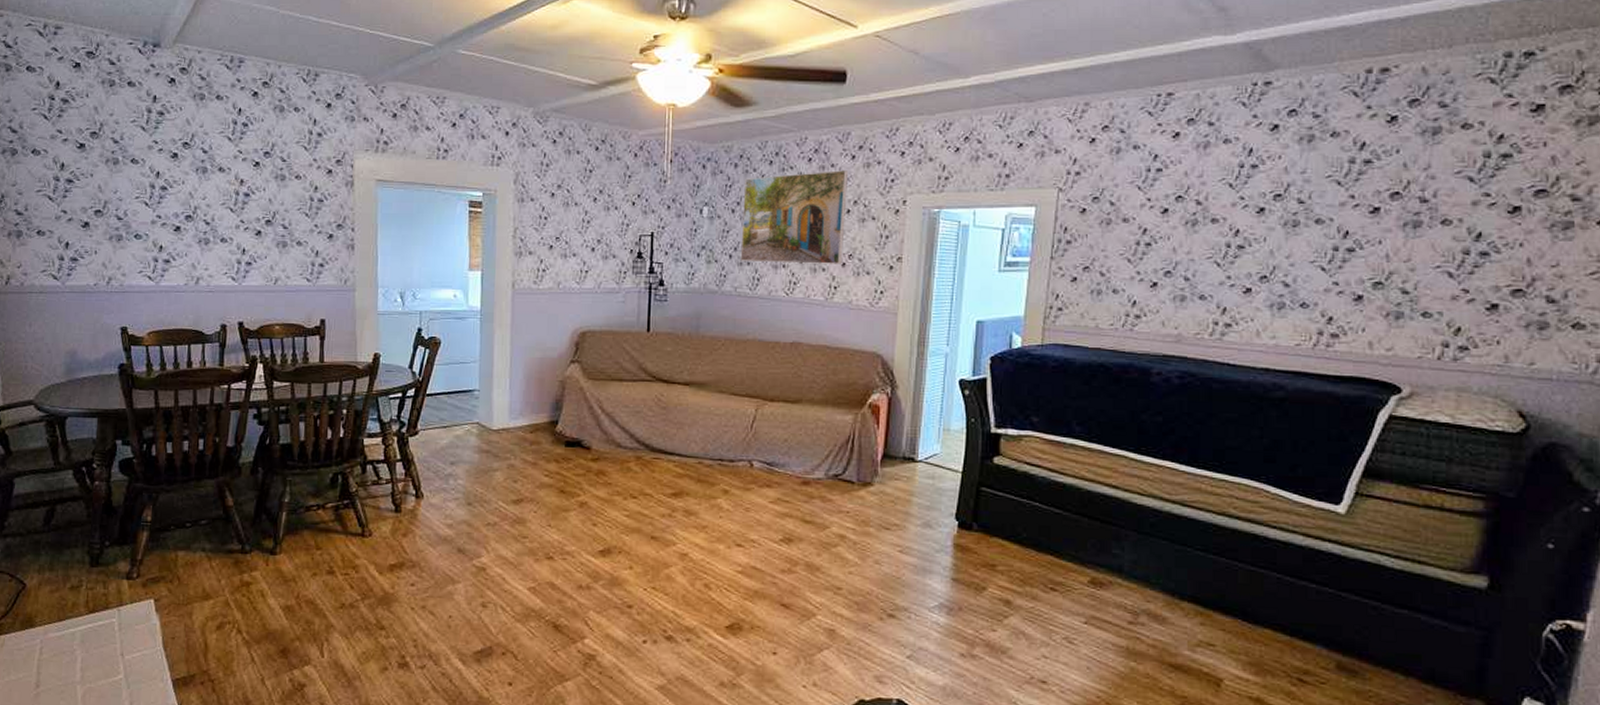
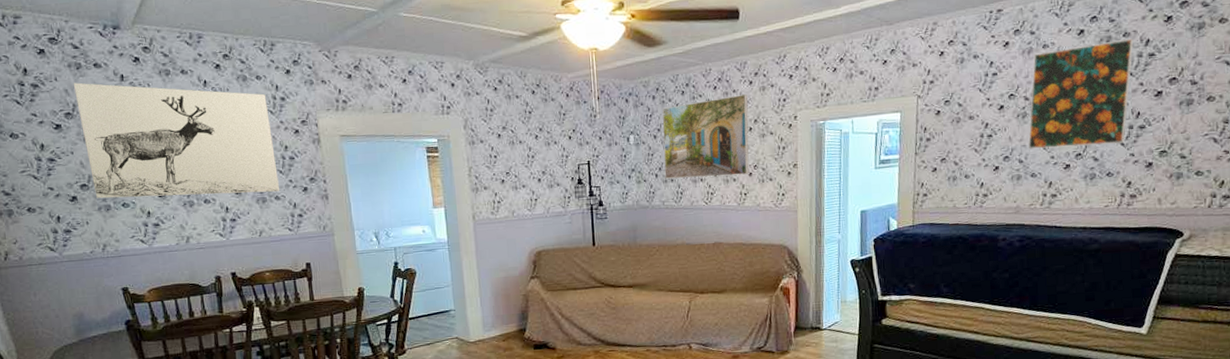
wall art: none [103,101,304,236] -> present [73,82,280,199]
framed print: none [1198,139,1344,267] -> present [1028,38,1134,149]

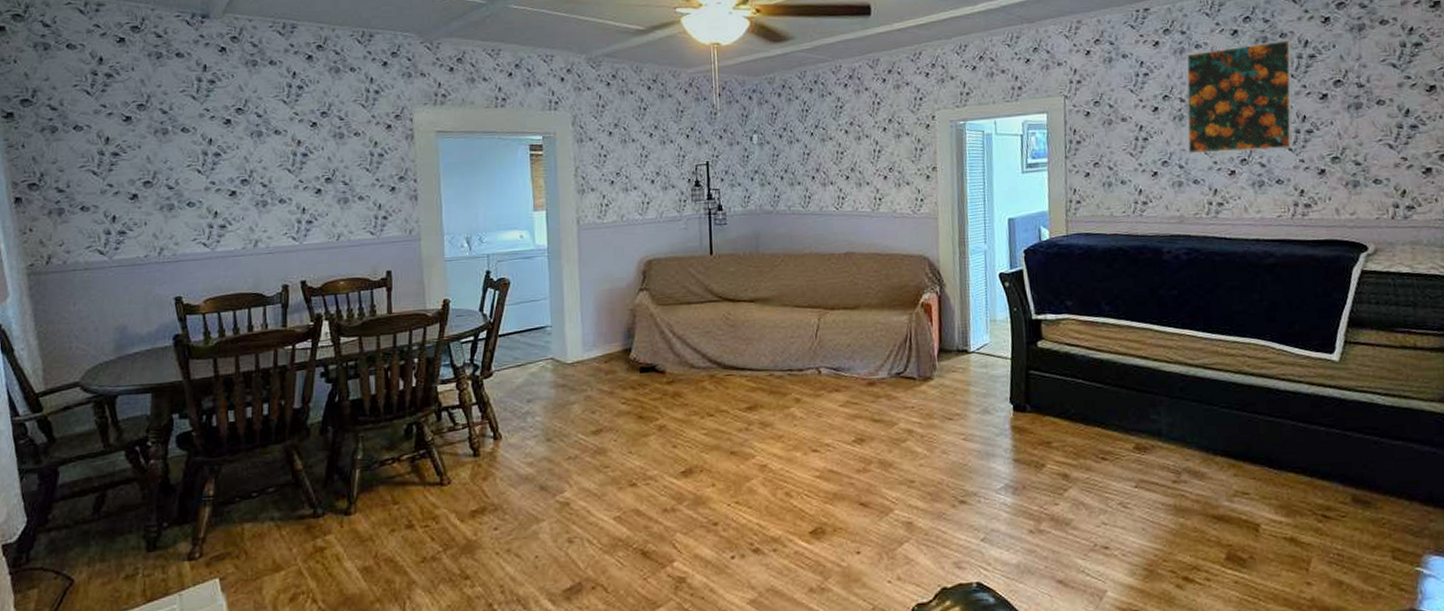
wall art: present [73,82,280,199] -> none [150,72,365,197]
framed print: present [662,94,749,179] -> none [788,93,884,182]

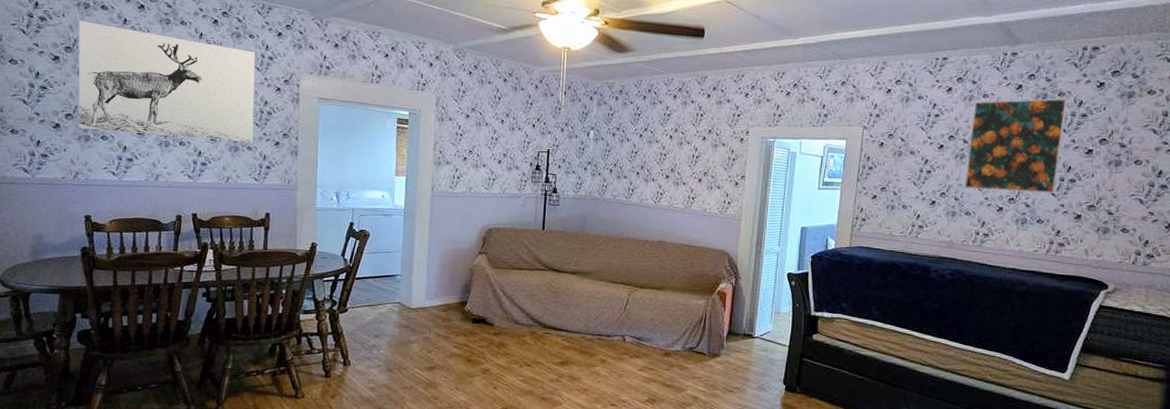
wall art: none [150,72,365,197] -> present [78,20,256,142]

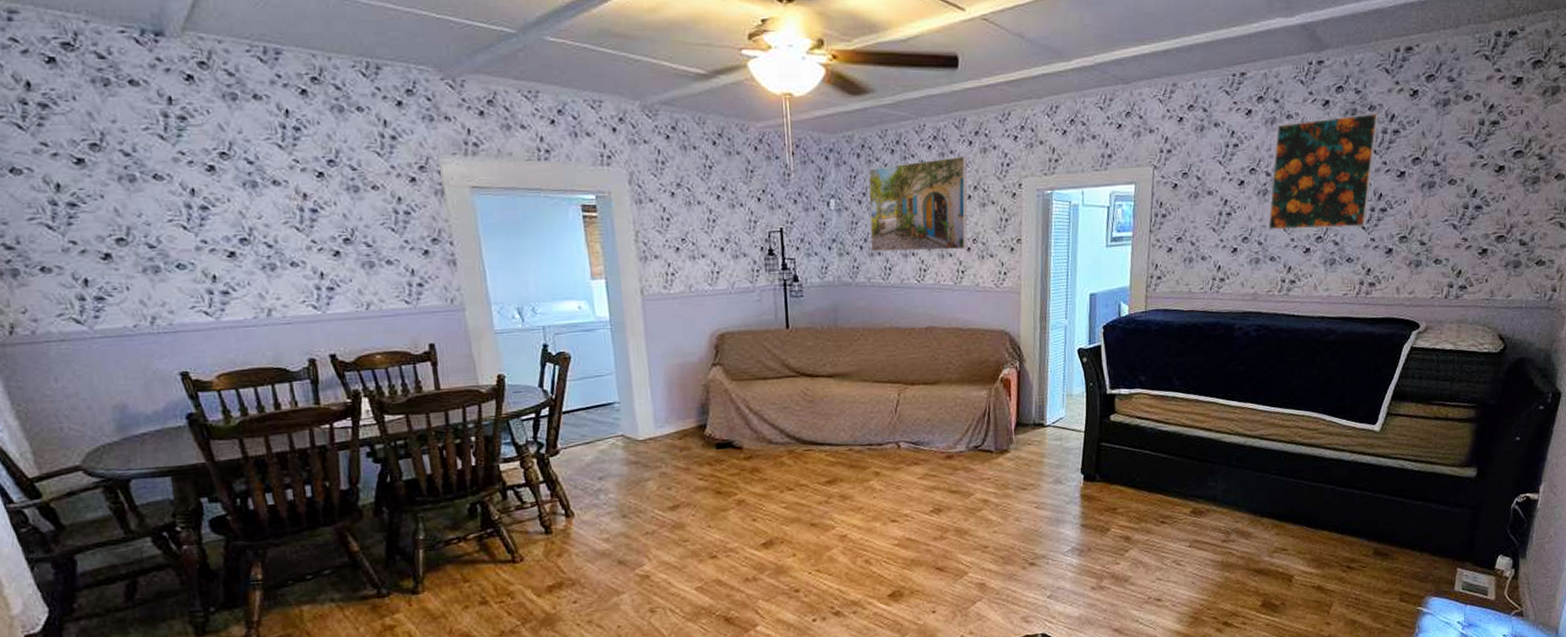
wall art: present [78,20,256,142] -> none [99,104,393,258]
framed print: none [619,106,705,180] -> present [868,156,968,252]

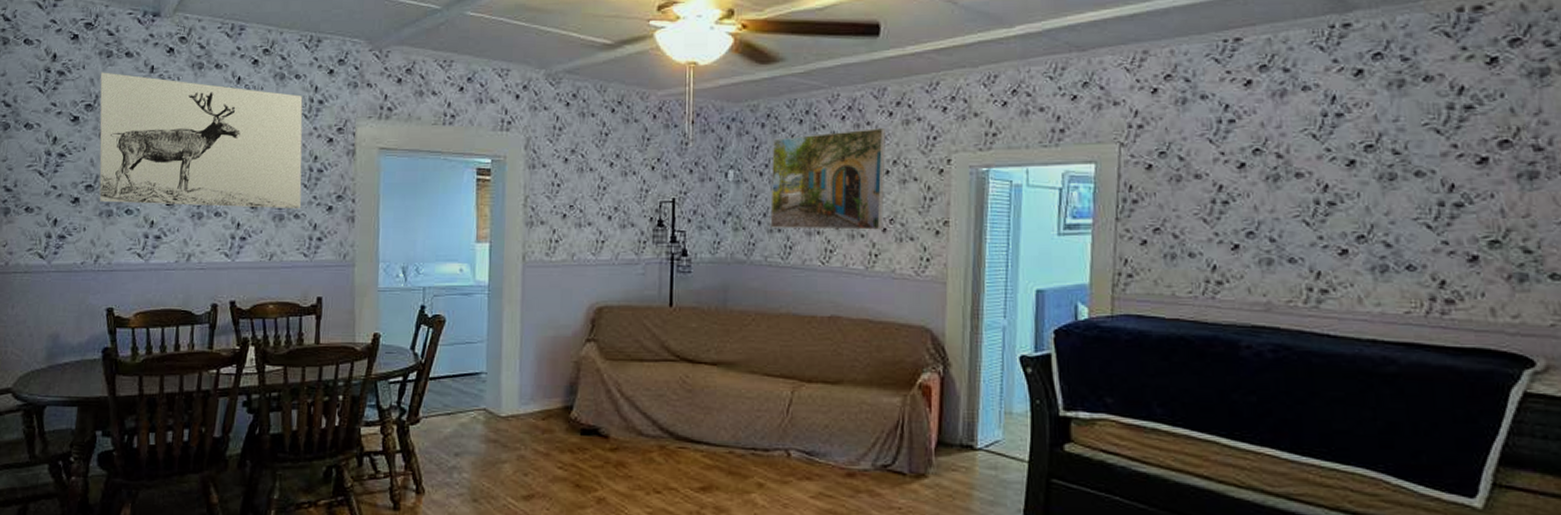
wall art: none [99,104,393,258] -> present [99,72,303,208]
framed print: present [1269,112,1379,230] -> none [1283,84,1440,225]

